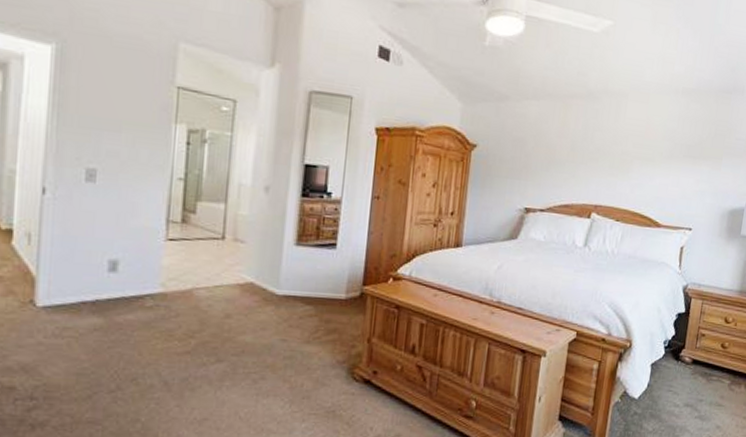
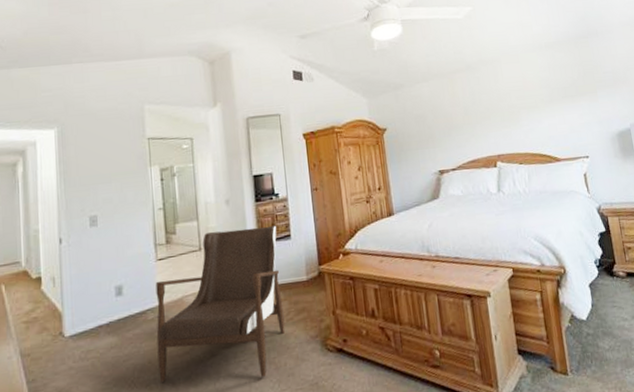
armchair: none [149,220,322,394] -> present [155,225,285,382]

